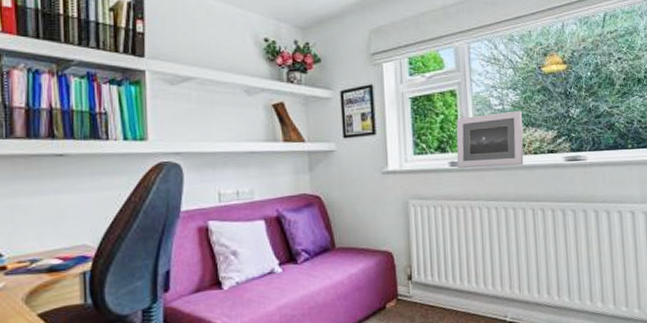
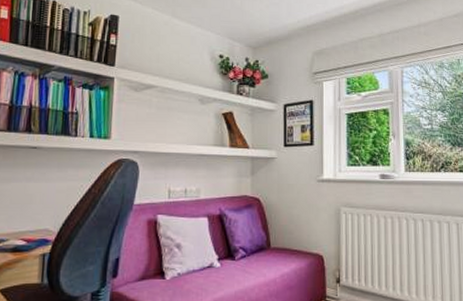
picture frame: present [456,110,524,168] -> none [387,130,450,182]

